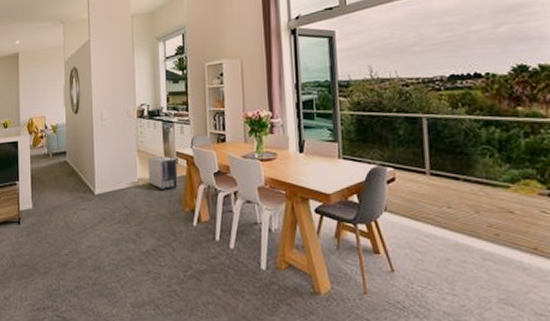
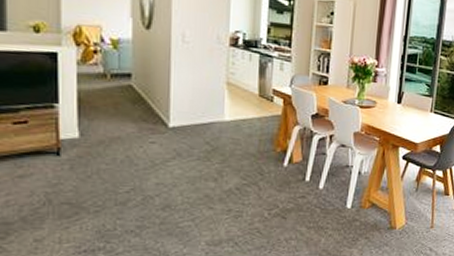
air purifier: present [147,156,178,191] -> none [237,91,273,129]

